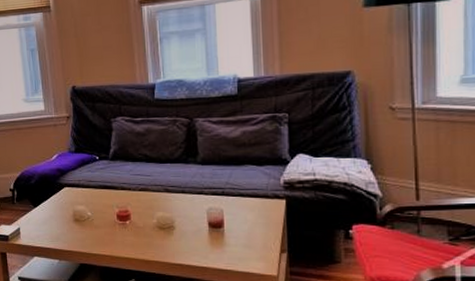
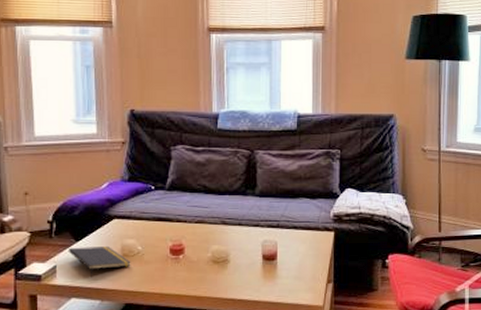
notepad: none [28,212,83,240] -> present [68,247,131,278]

